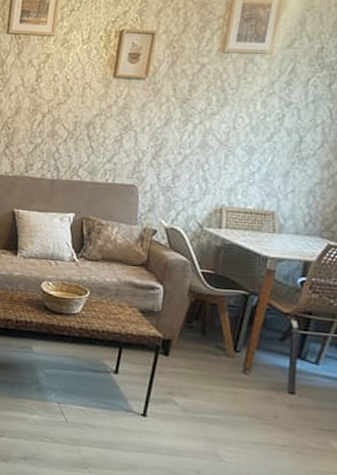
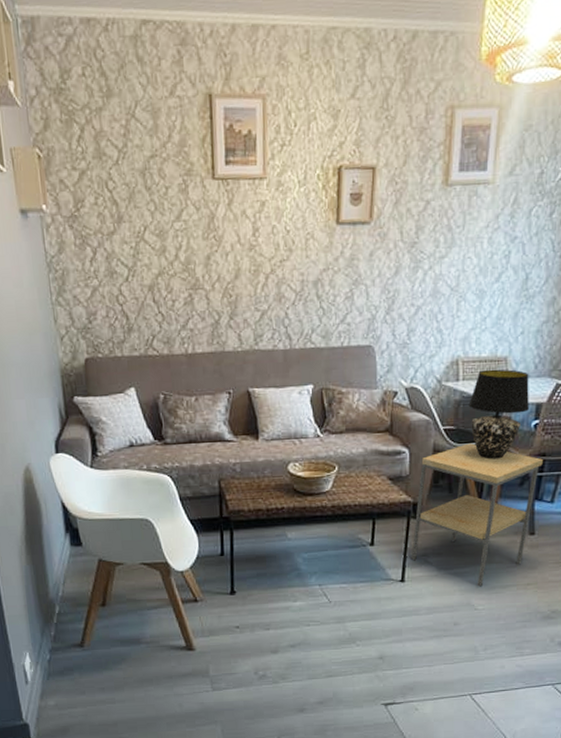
side table: none [156,289,308,438] -> present [411,443,543,587]
table lamp: none [229,221,298,310] -> present [468,369,530,460]

